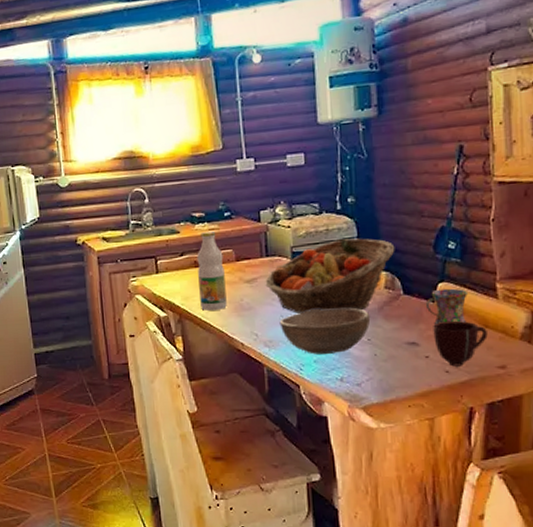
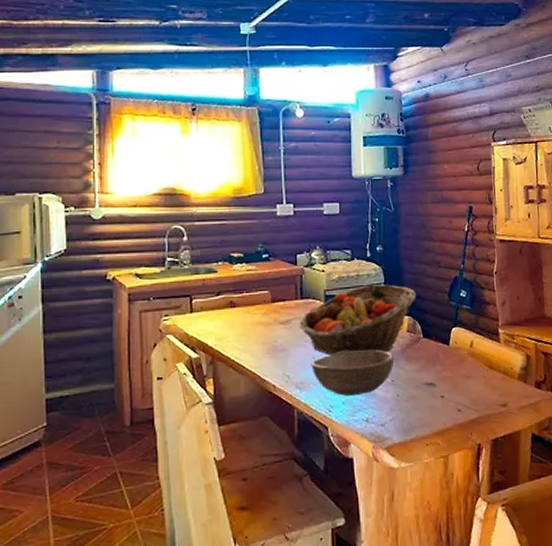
bottle: present [197,231,227,311] -> none [233,271,261,352]
mug: present [425,288,469,326] -> none [441,332,477,367]
mug: present [433,320,488,367] -> none [447,362,492,406]

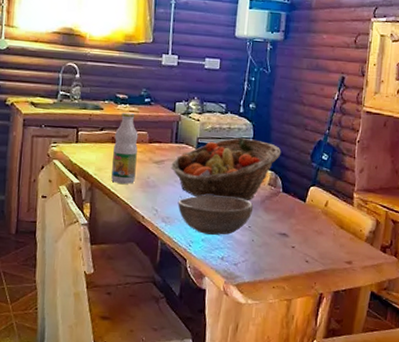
bottle: none [233,271,261,352] -> present [111,112,139,184]

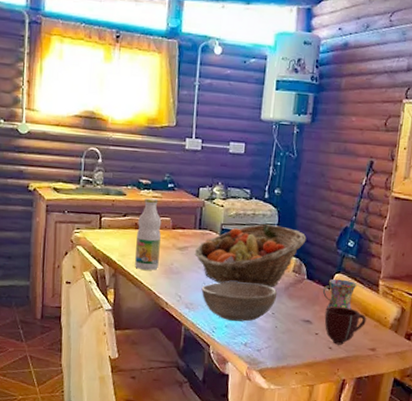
mug: none [298,191,333,222] -> present [322,278,358,309]
mug: none [300,219,342,258] -> present [324,306,366,345]

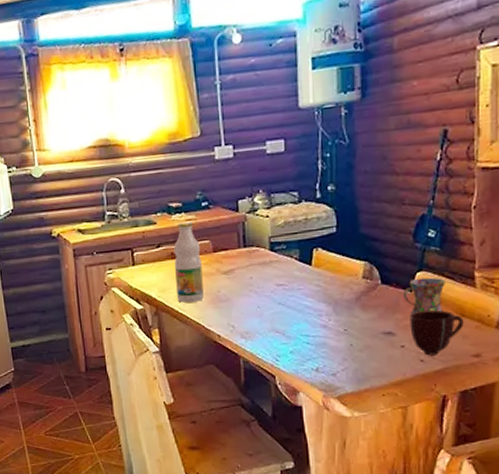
fruit basket: present [194,224,307,288] -> none [242,227,374,306]
bowl: present [201,281,278,322] -> none [256,298,348,345]

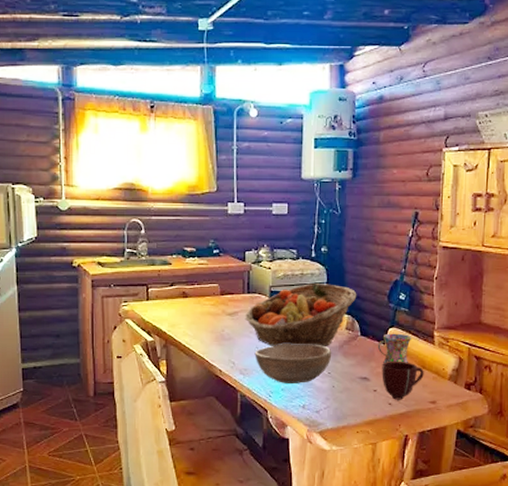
bottle: present [173,221,204,303] -> none [185,265,210,338]
fruit basket: none [242,227,374,306] -> present [245,283,357,348]
bowl: none [256,298,348,345] -> present [254,344,332,383]

